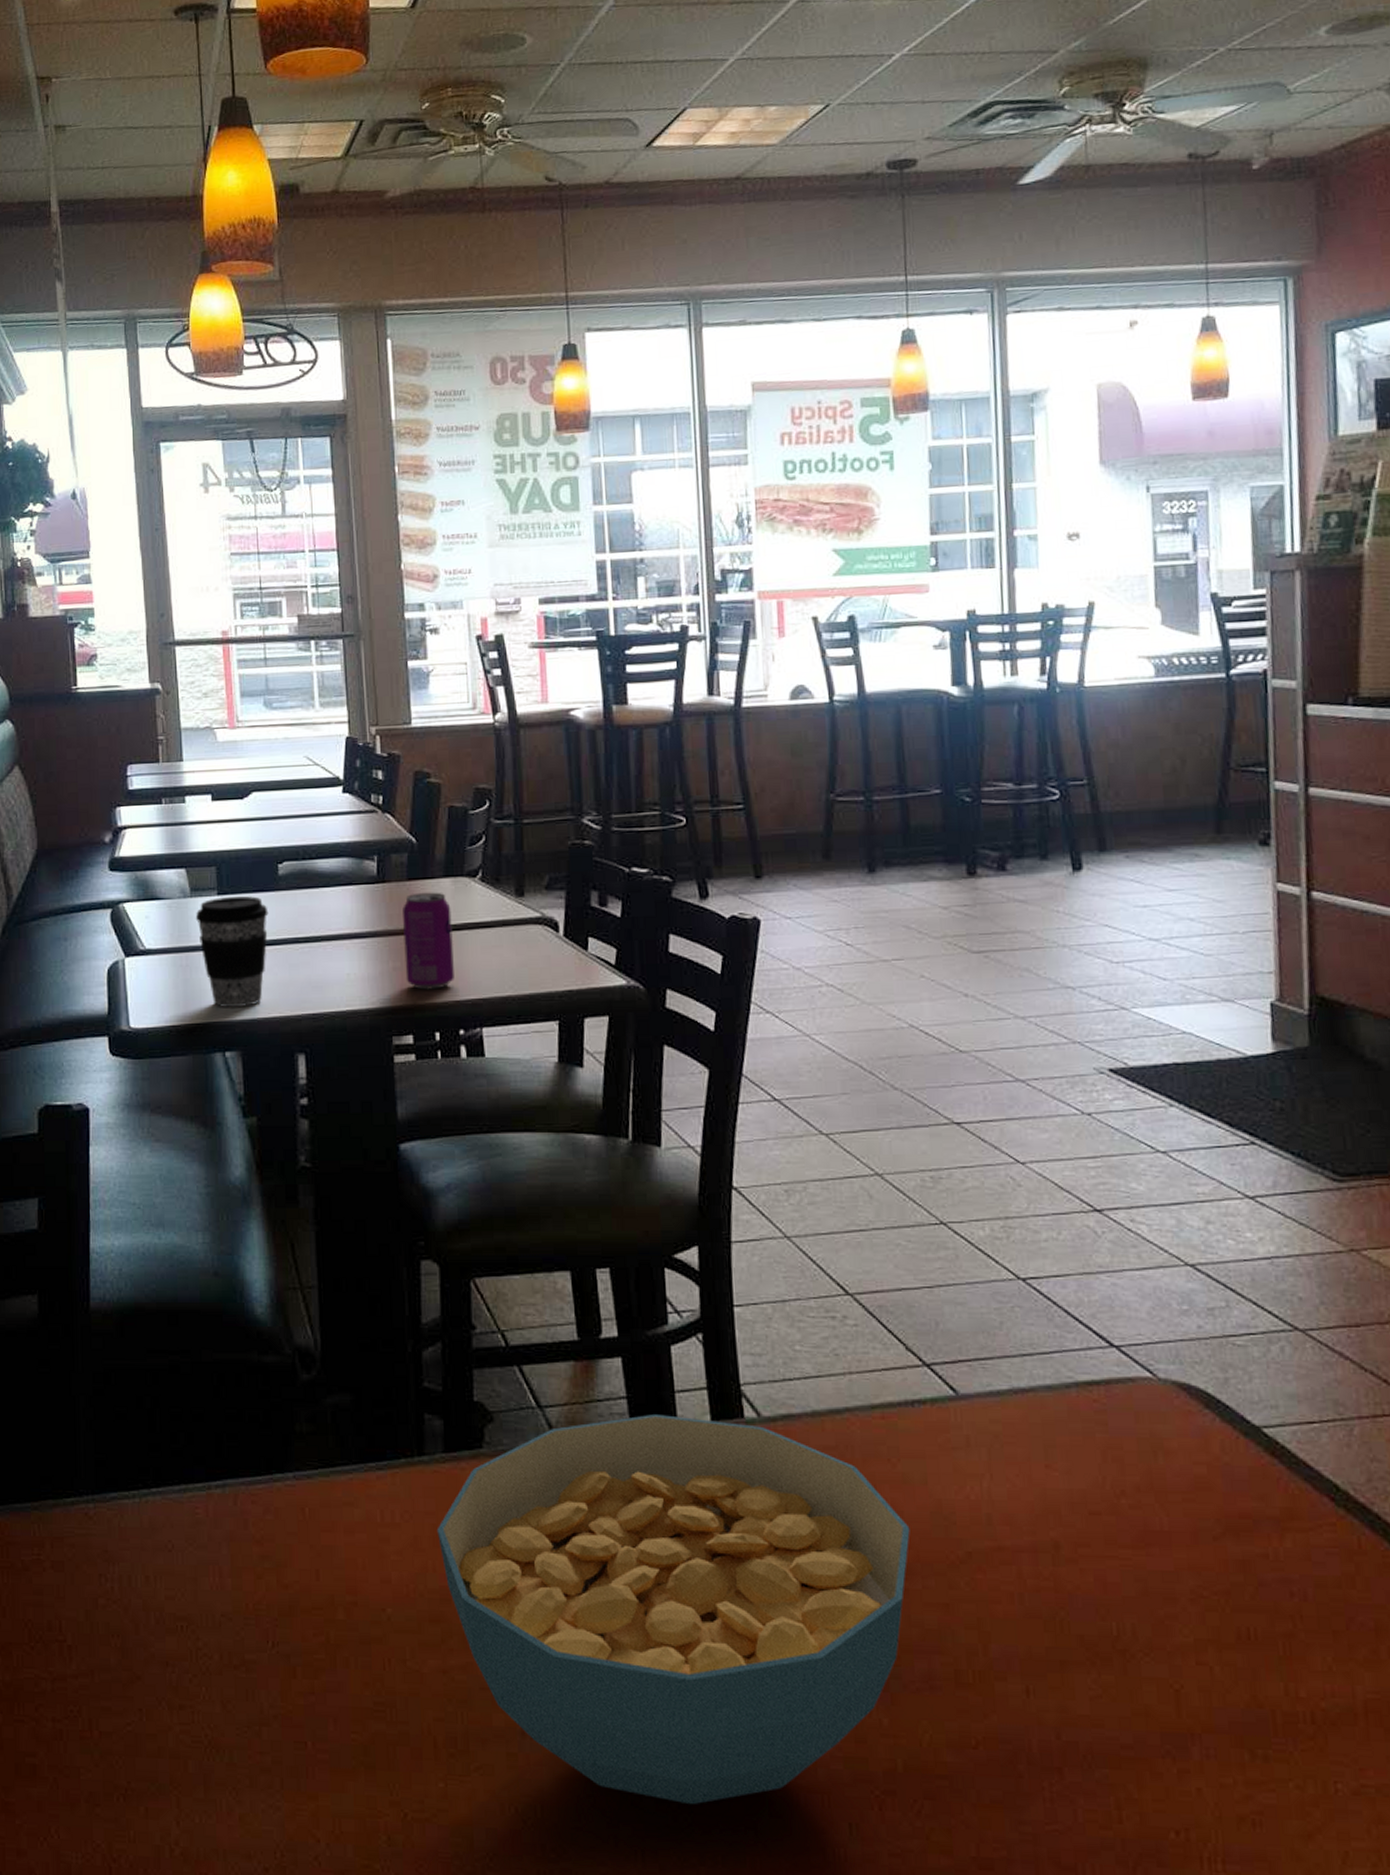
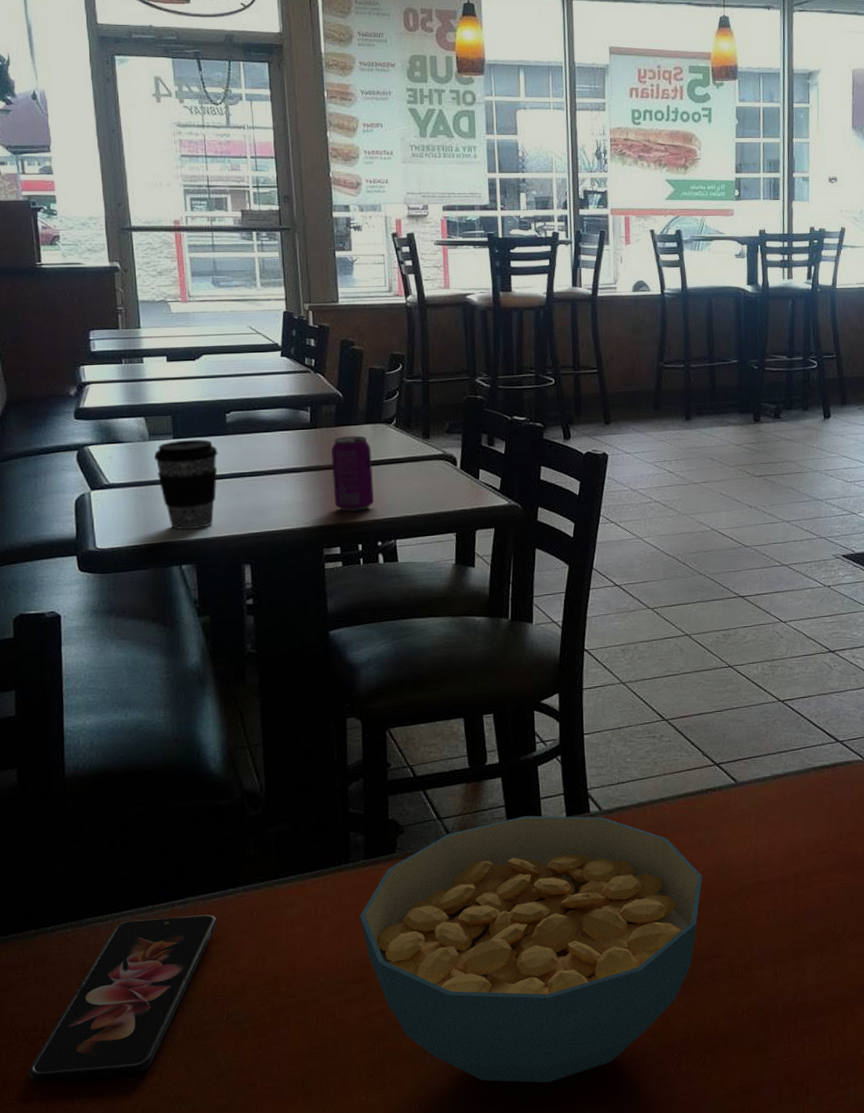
smartphone: none [41,1501,262,1705] -> present [28,914,217,1083]

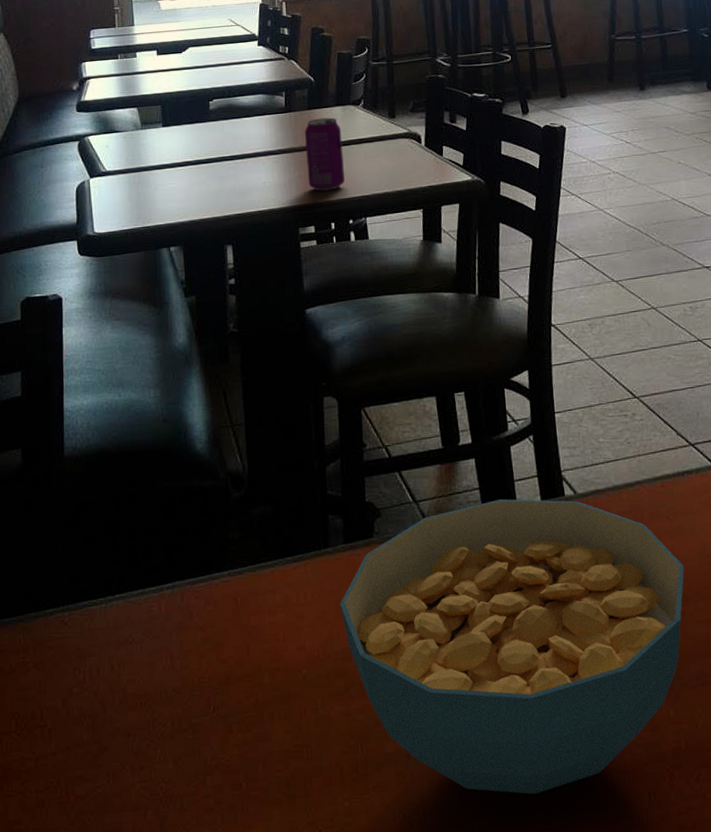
smartphone: present [28,914,217,1083] -> none [26,599,203,774]
coffee cup: present [153,439,218,530] -> none [145,126,203,213]

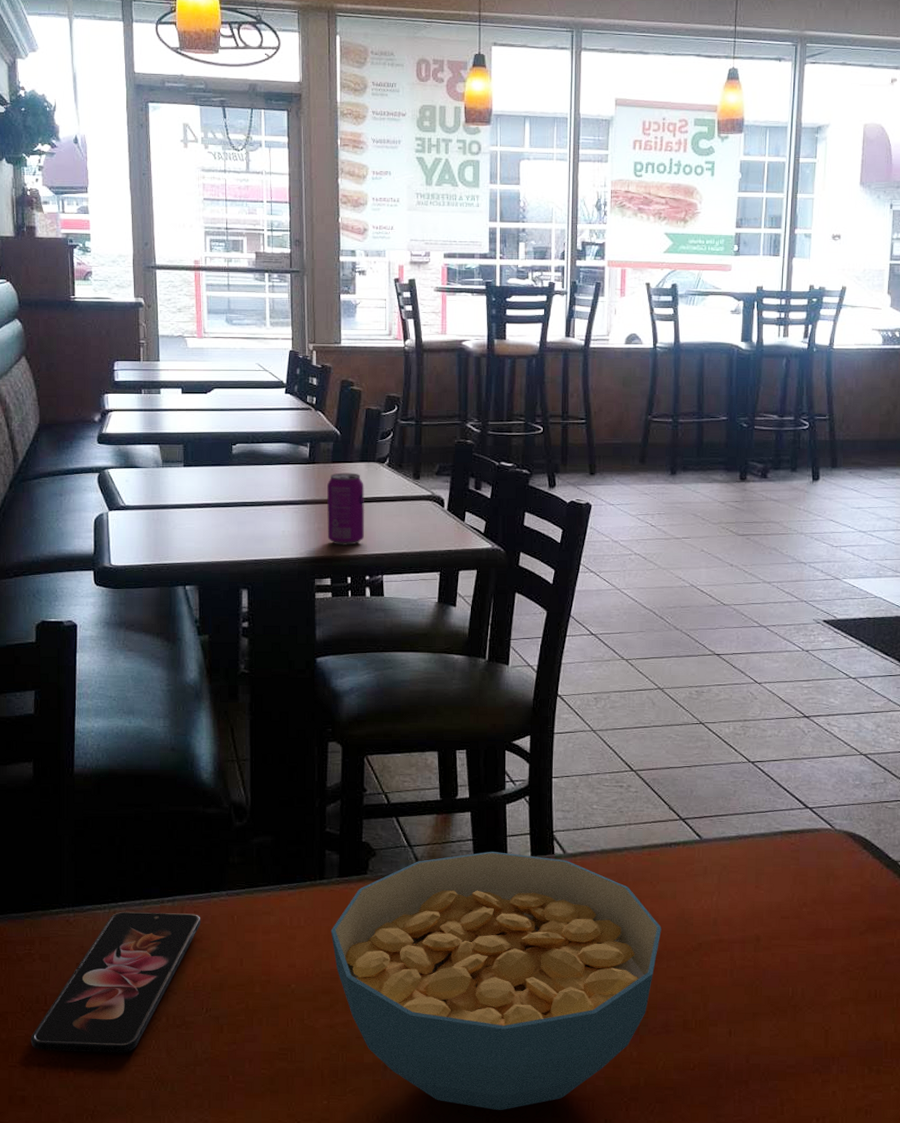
smartphone: none [26,599,203,774] -> present [30,911,201,1053]

